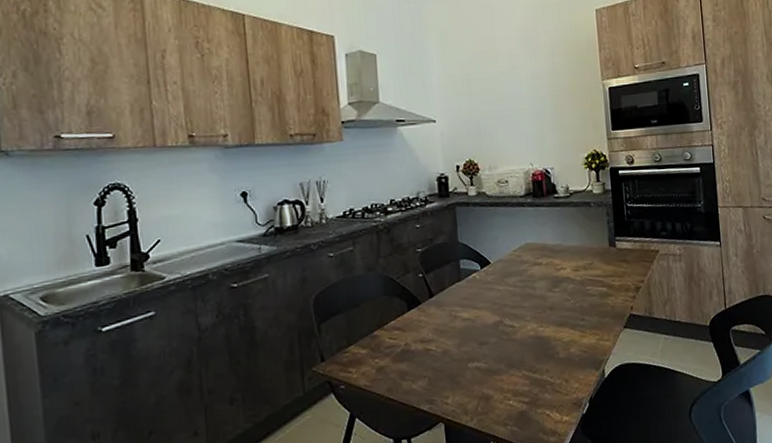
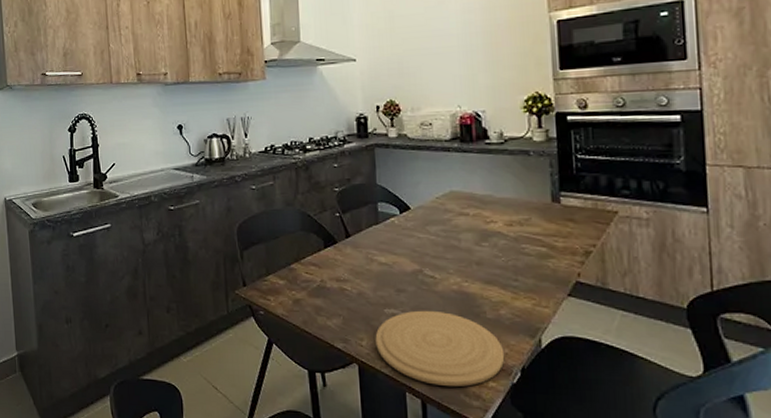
plate: none [460,358,576,430] -> present [375,310,505,387]

